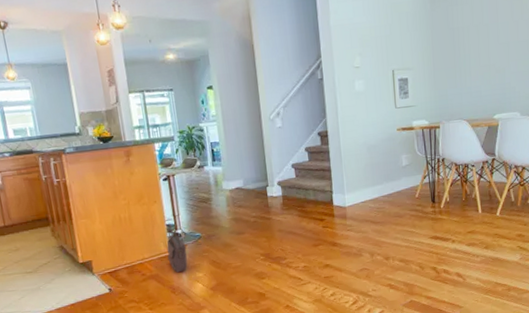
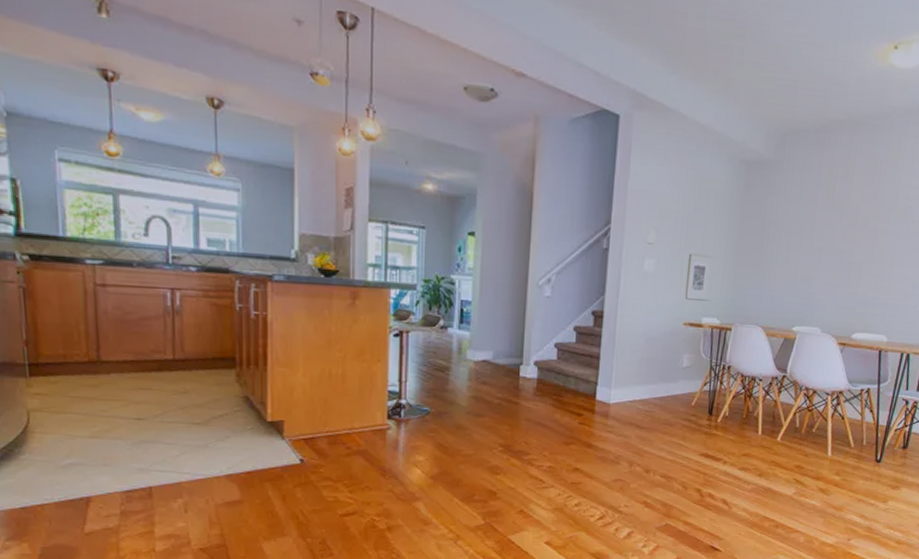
handbag: present [166,223,188,273] -> none [383,389,409,452]

